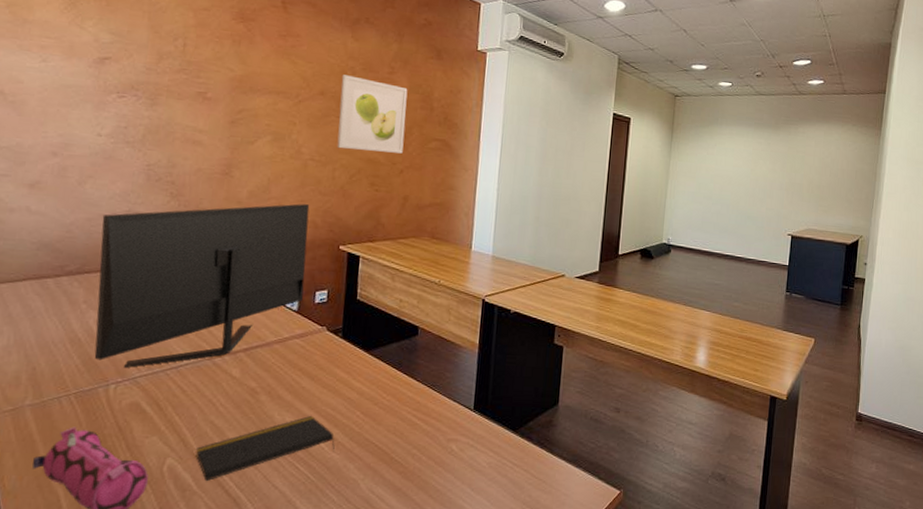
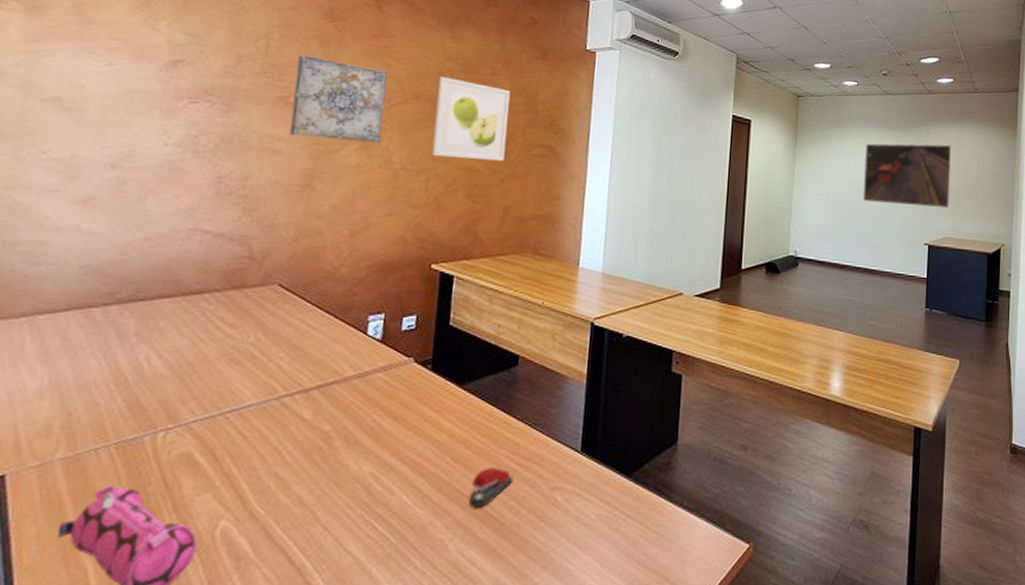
monitor: present [94,203,310,368] -> none [142,218,399,411]
notepad: present [196,415,335,481] -> none [255,463,420,546]
wall art: none [208,52,295,136] -> present [289,54,387,143]
stapler: none [378,421,416,454] -> present [469,467,514,507]
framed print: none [732,141,819,202] -> present [862,143,952,208]

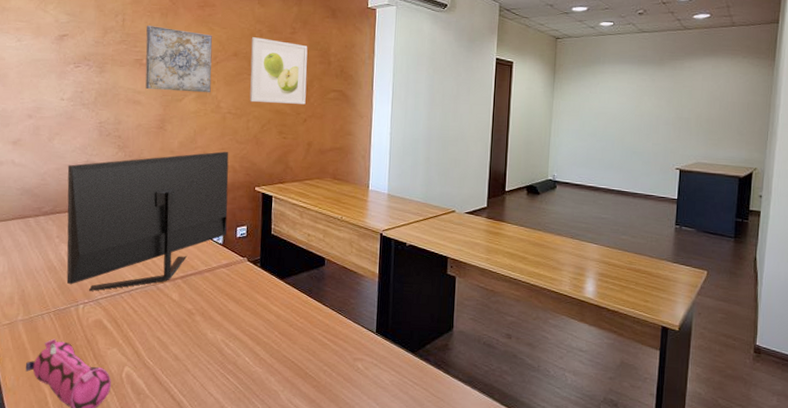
monitor: none [142,218,399,411] -> present [66,151,229,291]
stapler: present [469,467,514,507] -> none [294,341,326,369]
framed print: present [862,143,952,208] -> none [617,77,707,136]

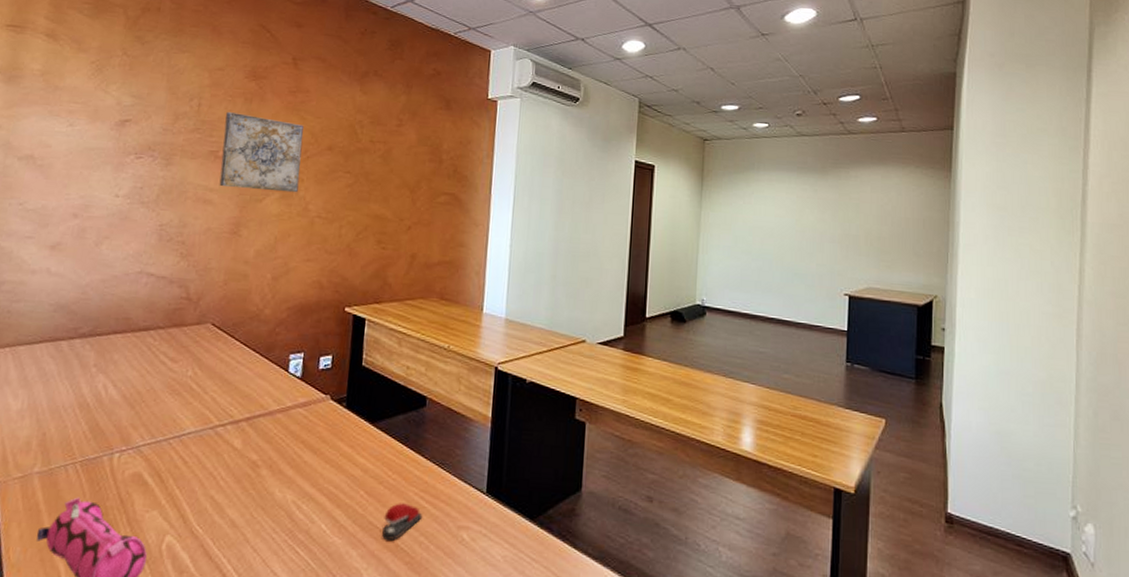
monitor: present [66,151,229,291] -> none [101,263,316,435]
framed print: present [249,37,308,104] -> none [344,129,416,209]
stapler: none [294,341,326,369] -> present [382,503,423,541]

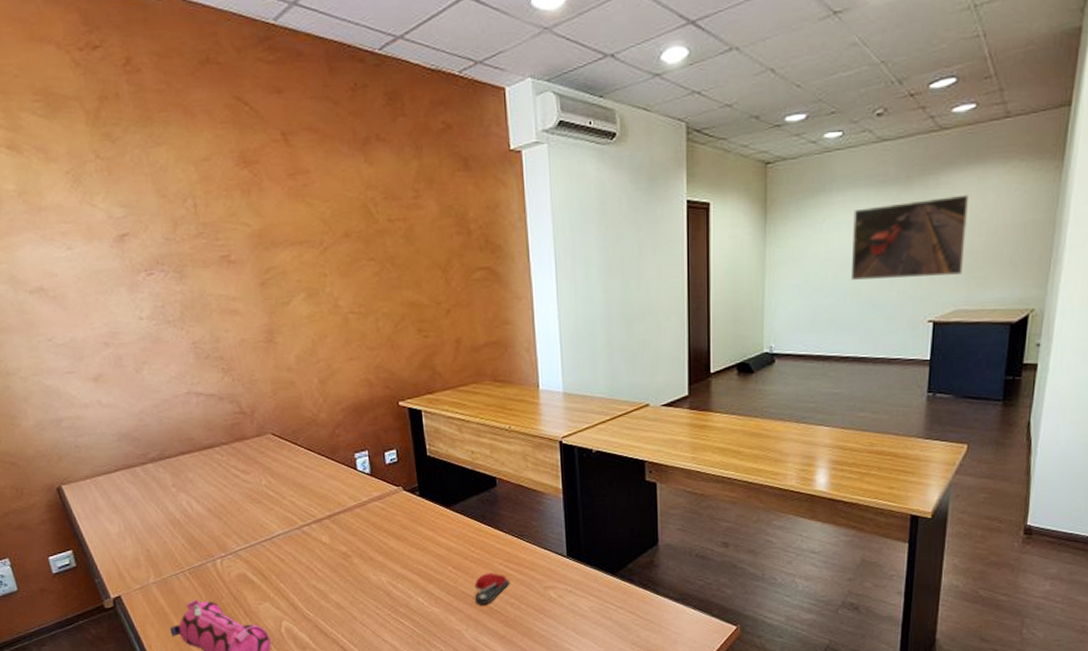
wall art: present [219,111,304,193] -> none [225,208,324,294]
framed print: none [775,188,876,256] -> present [850,194,970,280]

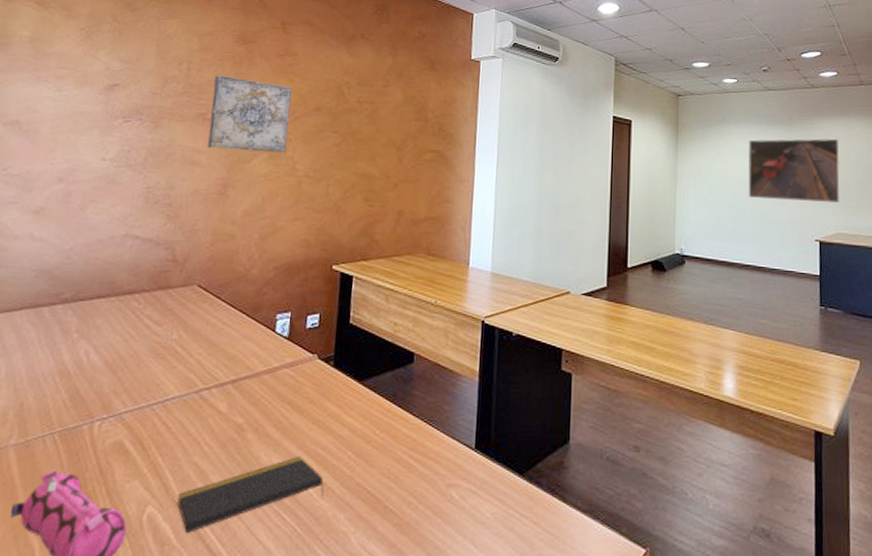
wall art: none [225,208,324,294] -> present [207,74,292,153]
notepad: none [306,573,434,639] -> present [177,455,324,533]
stapler: present [474,573,510,605] -> none [370,462,412,502]

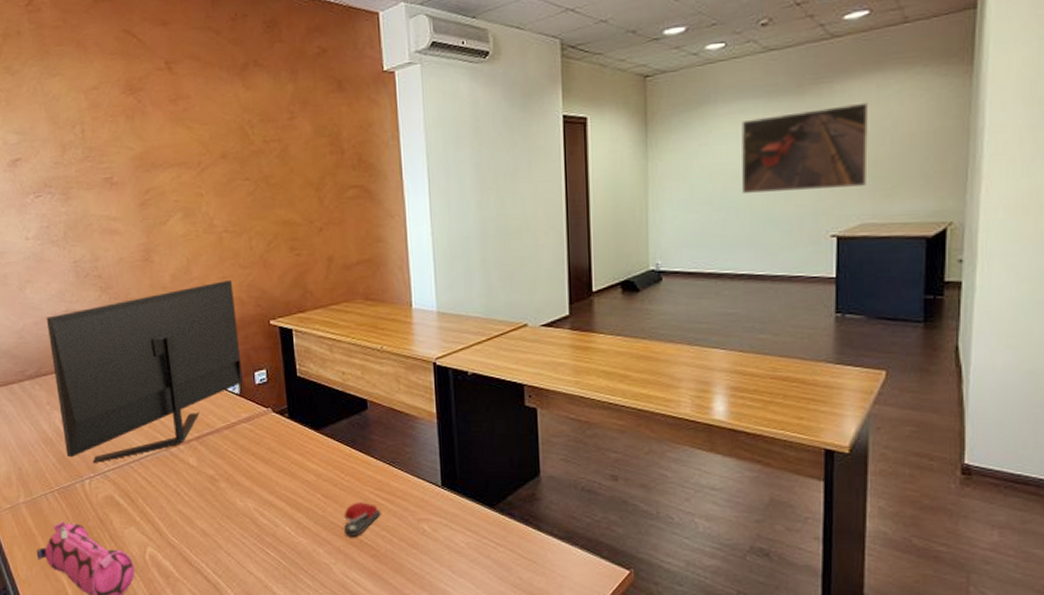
monitor: none [82,222,303,402] -> present [46,280,243,463]
notepad: present [177,455,324,533] -> none [171,500,301,568]
wall art: present [207,74,292,153] -> none [110,132,200,214]
stapler: none [370,462,412,502] -> present [344,502,382,536]

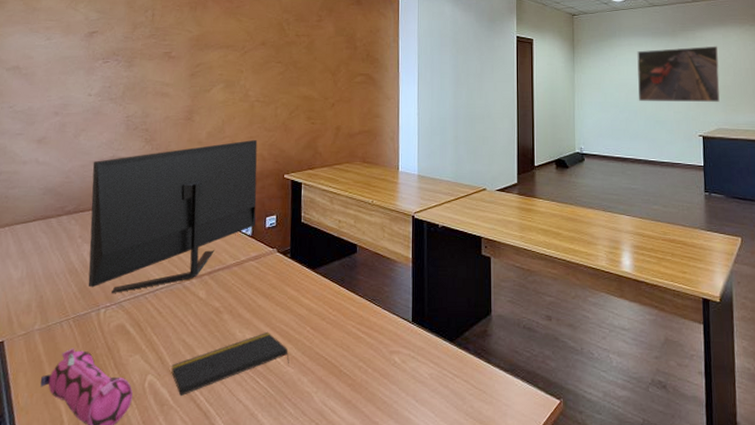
notepad: none [171,500,301,568] -> present [171,331,289,396]
stapler: present [344,502,382,536] -> none [327,335,360,367]

